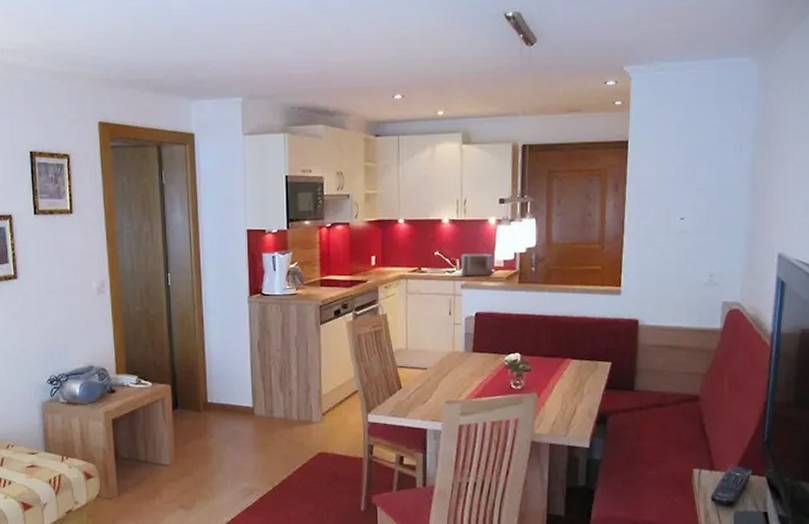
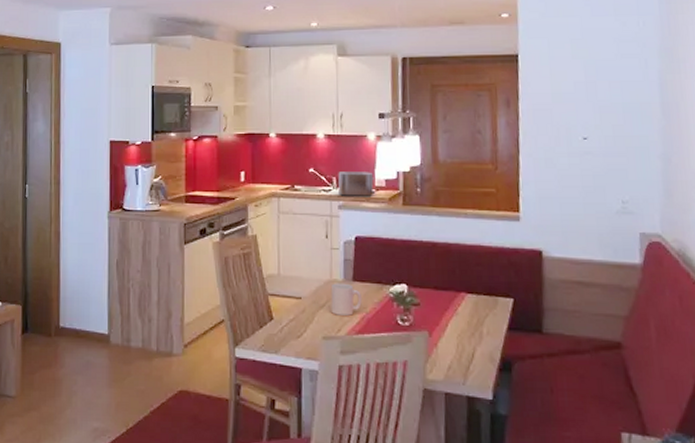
cup: none [453,354,480,382] -> present [330,283,362,316]

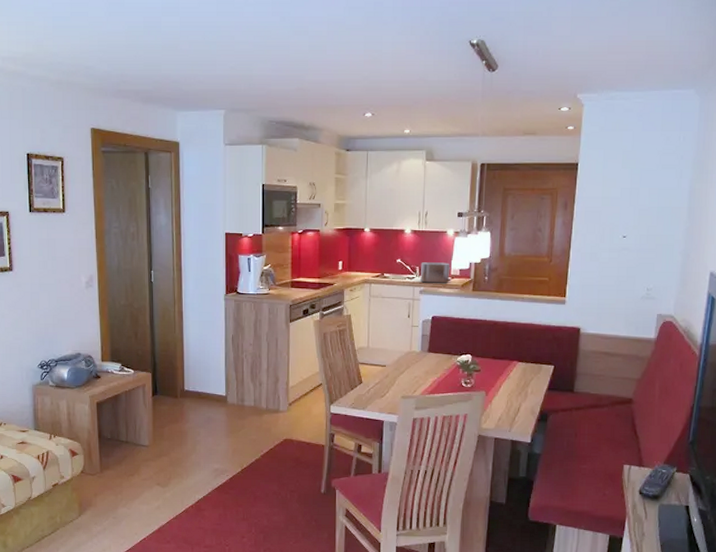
cup: present [330,283,362,316] -> none [409,354,434,380]

